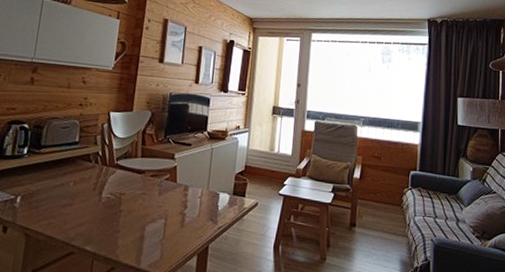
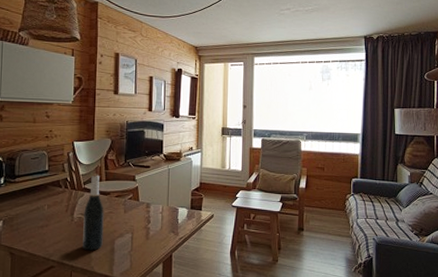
wine bottle: none [108,149,137,237] -> present [83,174,104,251]

